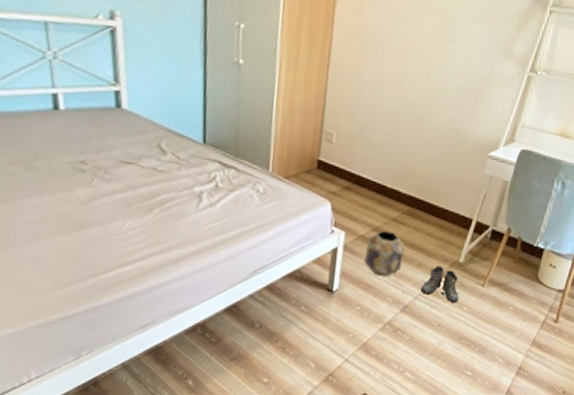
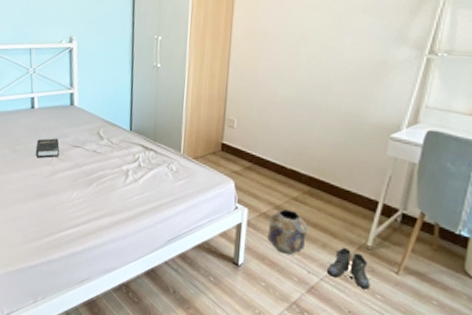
hardback book: none [64,151,103,178] -> present [35,137,60,158]

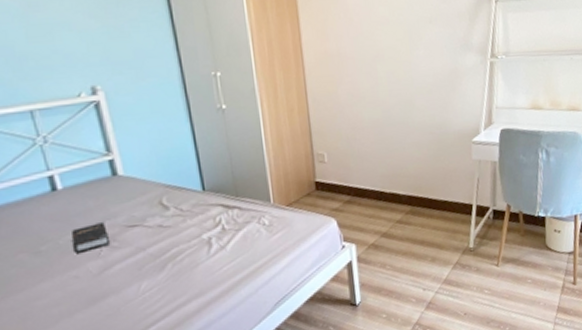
planter: present [267,209,307,256] -> none [378,233,417,280]
boots: present [327,247,370,290] -> none [440,255,478,289]

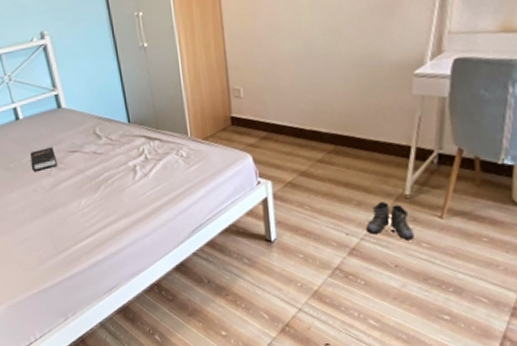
boots: none [440,255,478,289] -> present [366,201,414,240]

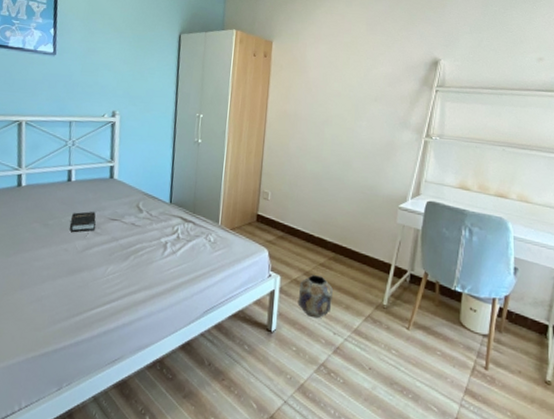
planter: none [296,173,340,221] -> present [297,275,333,319]
boots: present [366,201,414,240] -> none [351,307,386,346]

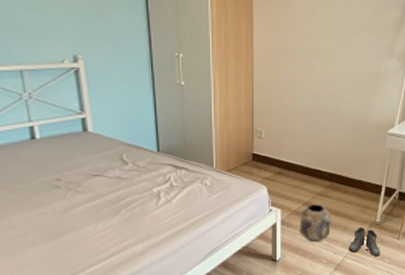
hardback book: present [69,211,96,232] -> none [42,168,76,193]
boots: none [351,307,386,346] -> present [349,226,380,257]

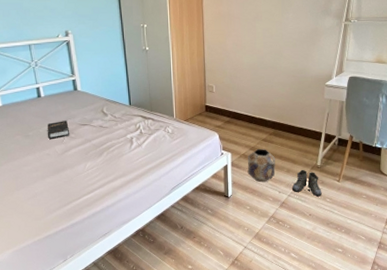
hardback book: none [42,168,76,193] -> present [47,119,70,139]

